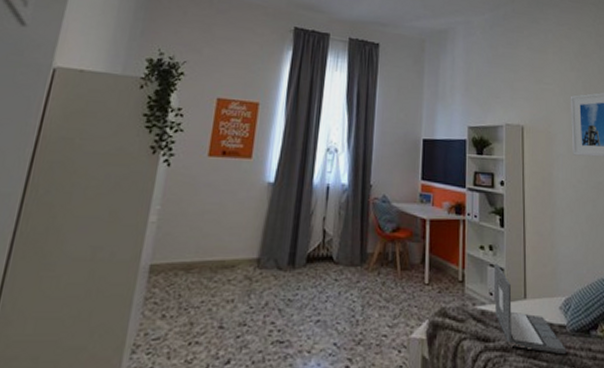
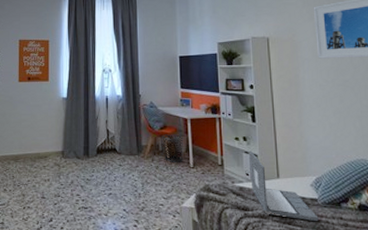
waste bin: none [393,239,420,278] -> present [162,134,184,164]

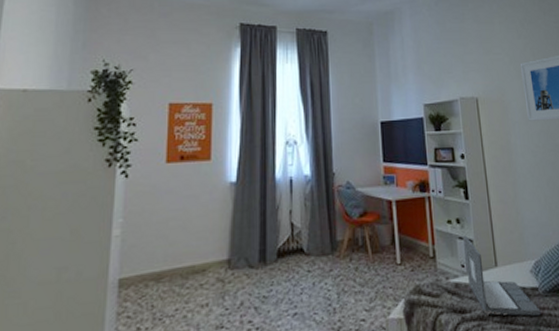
waste bin: present [162,134,184,164] -> none [362,222,389,262]

